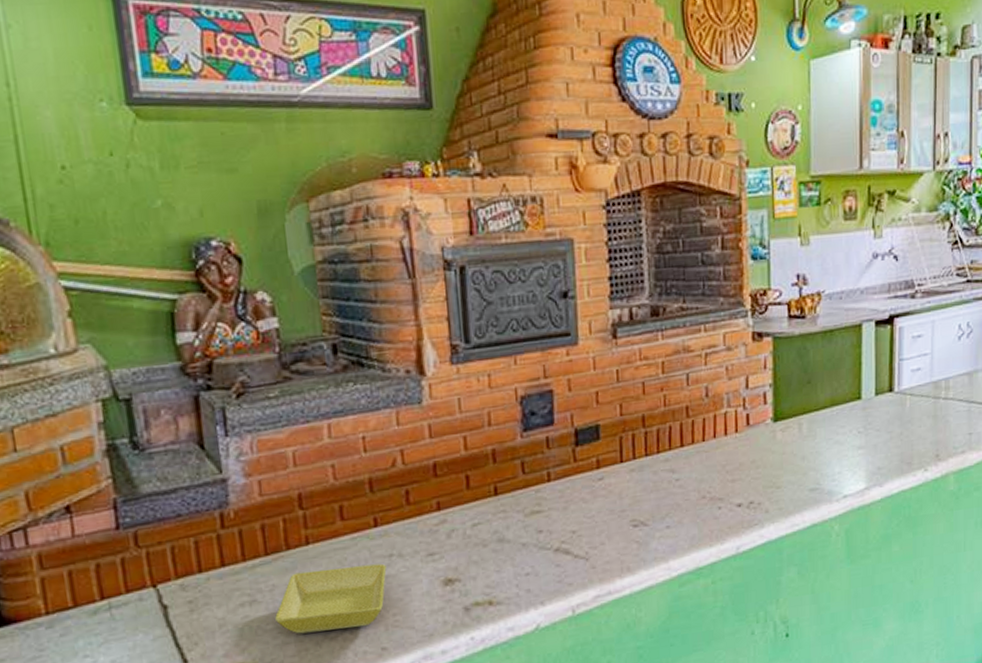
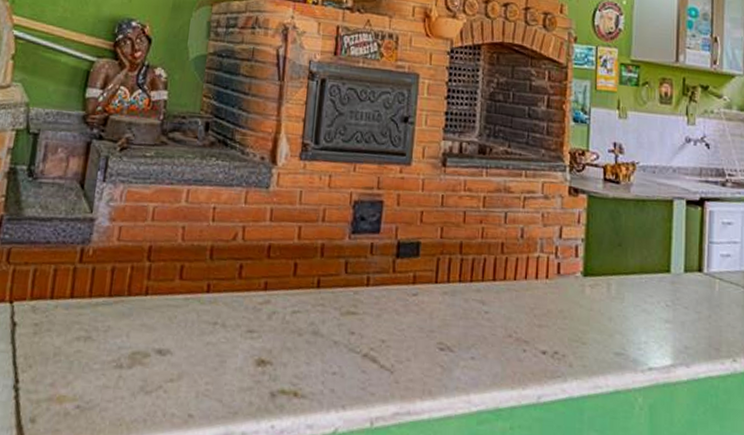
saucer: present [275,563,387,634] -> none [102,319,209,389]

